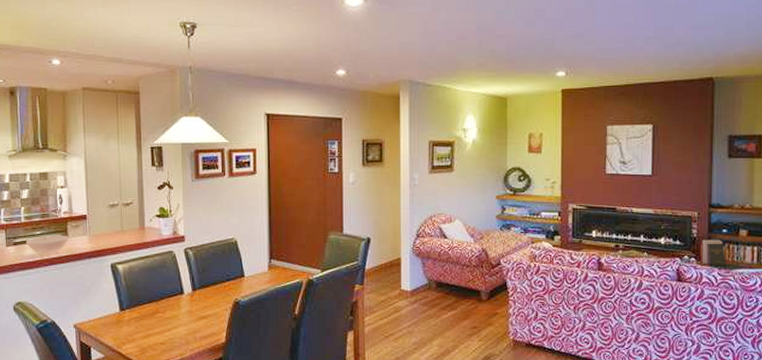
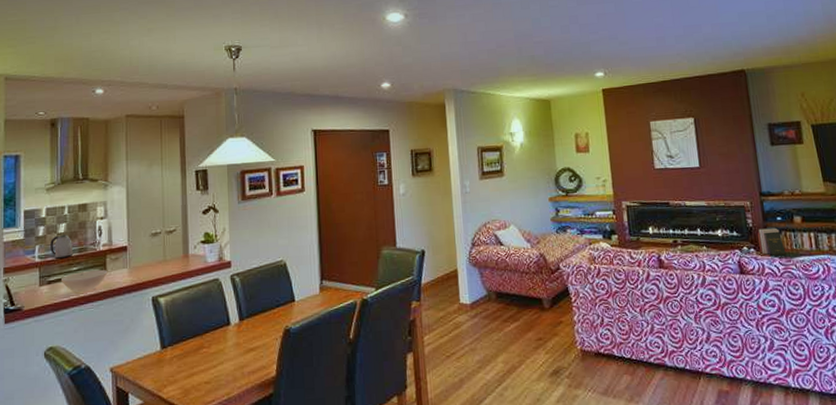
kettle: none [15,200,36,223] -> present [51,234,72,260]

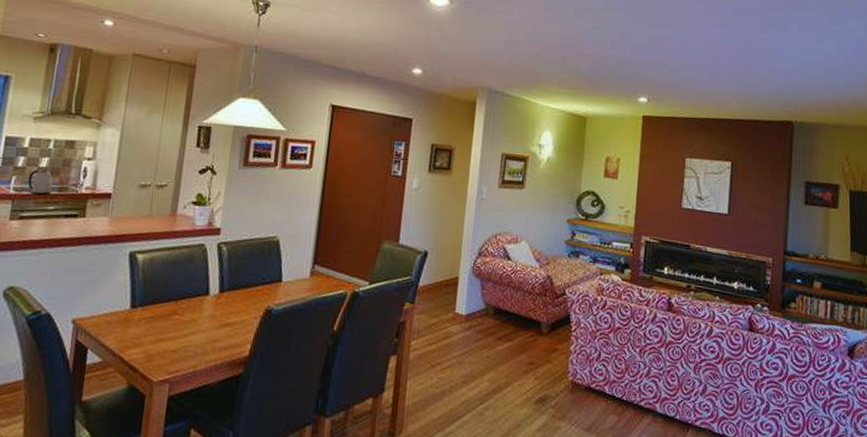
bowl: present [60,269,108,294] -> none [33,212,87,235]
books: present [758,227,786,255] -> none [773,288,800,319]

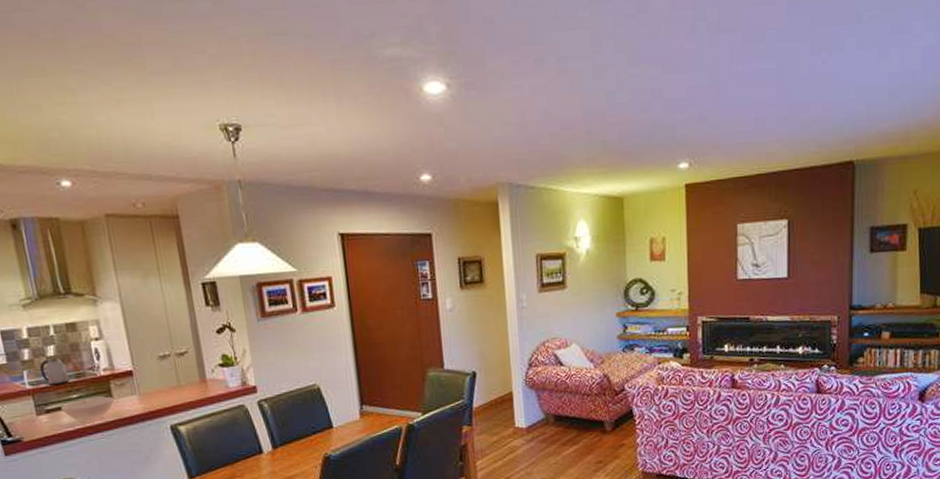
bowl: none [33,212,87,235] -> present [60,396,115,423]

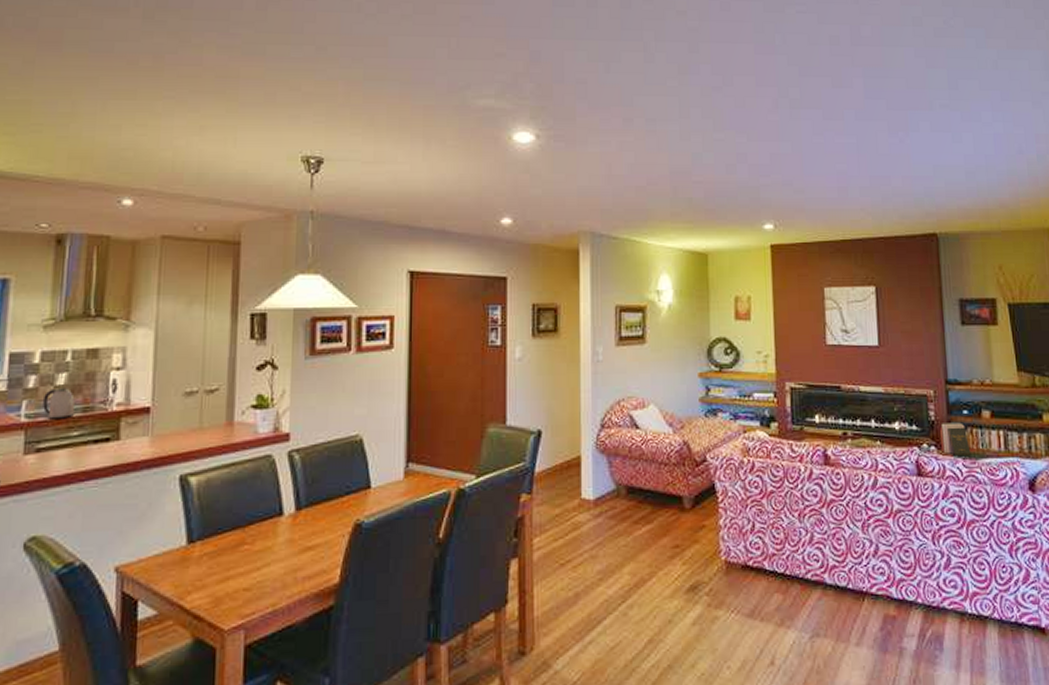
bowl: present [60,396,115,423] -> none [54,436,122,467]
books: none [841,344,868,374] -> present [940,422,971,455]

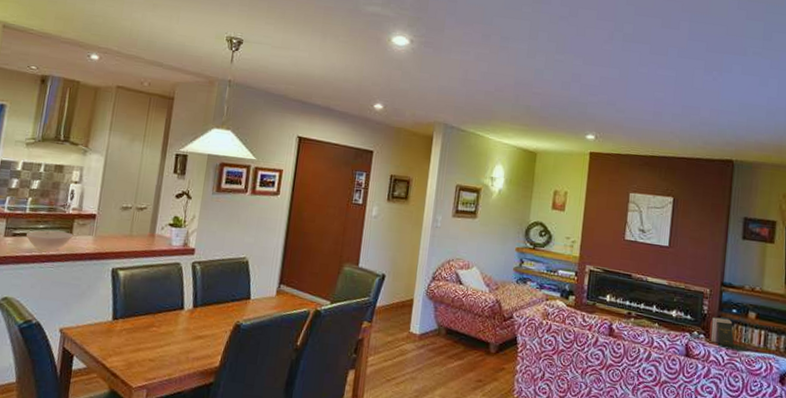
kettle: present [43,388,75,421] -> none [20,191,44,215]
bowl: none [54,436,122,467] -> present [25,230,74,252]

